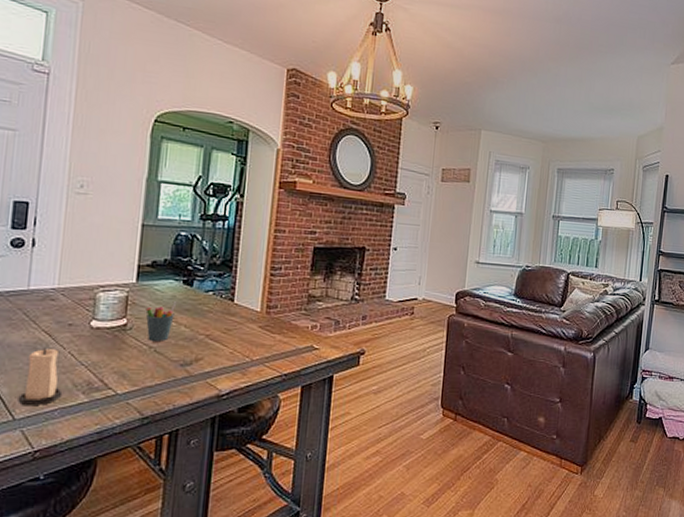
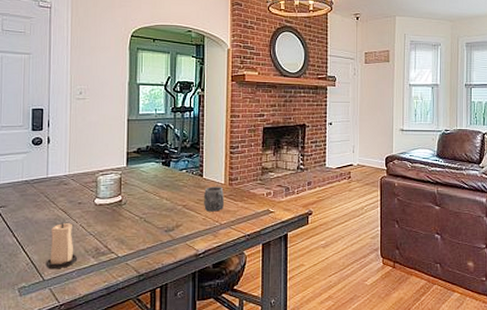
pen holder: present [145,301,177,341] -> none [135,180,159,213]
mug: none [232,314,259,345] -> present [203,187,225,212]

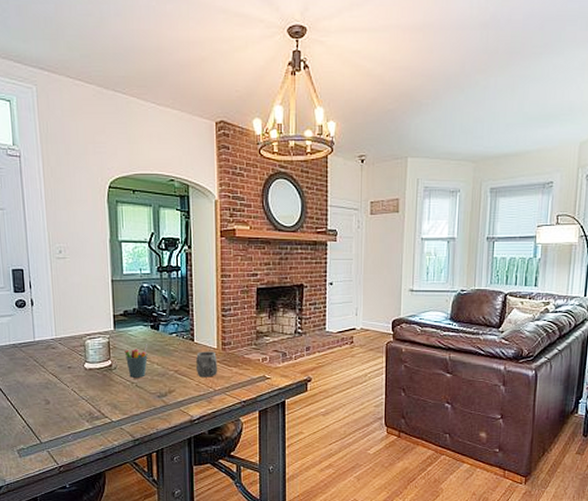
candle: present [45,222,78,270] -> none [41,386,73,433]
pen holder: none [135,180,159,213] -> present [124,344,148,378]

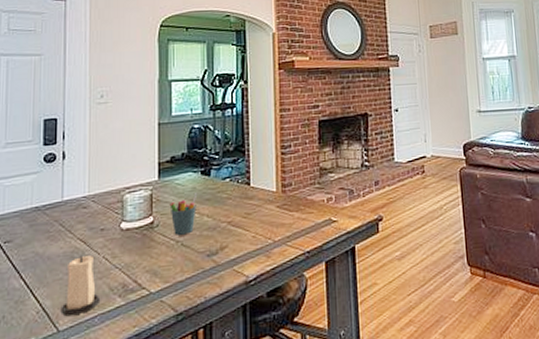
candle: none [41,386,73,433] -> present [60,255,101,317]
mug: present [195,351,218,377] -> none [251,195,278,228]

